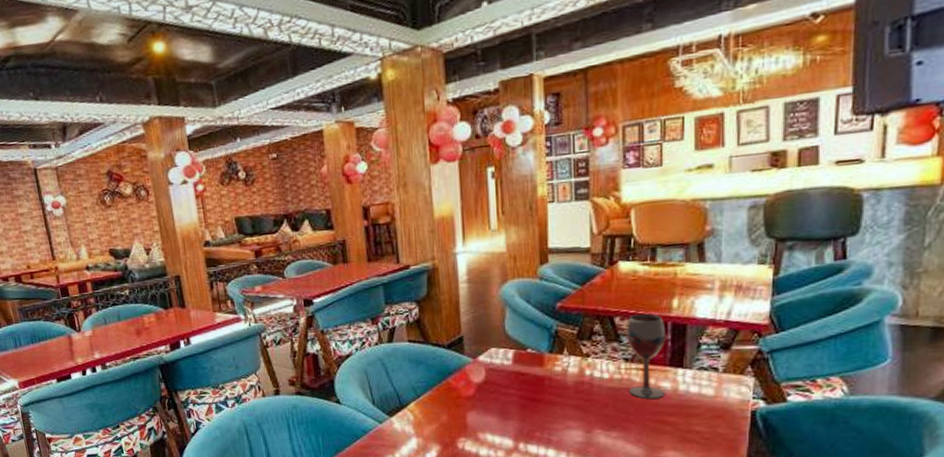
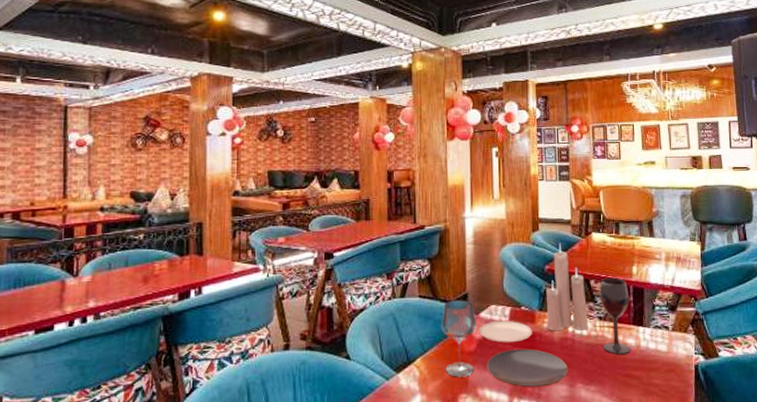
wine glass: none [434,343,476,422] -> present [441,300,477,378]
plate: none [477,363,540,388] -> present [479,320,532,343]
plate: none [488,393,585,433] -> present [487,349,569,388]
candle: none [556,276,611,374] -> present [545,243,589,331]

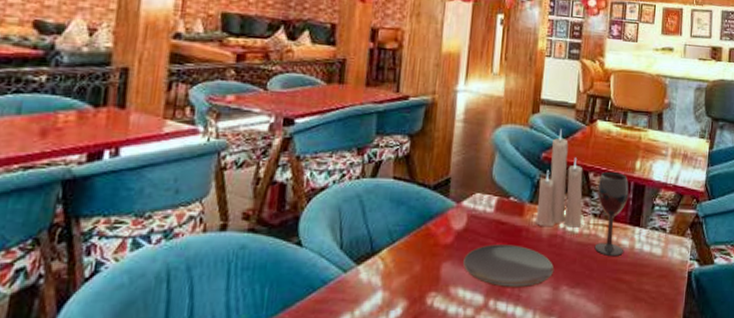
wine glass: present [441,300,477,378] -> none [415,185,458,273]
plate: present [479,320,532,343] -> none [458,211,519,237]

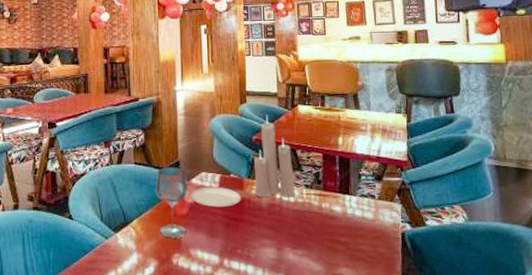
wine glass: none [415,185,458,273] -> present [155,167,189,239]
plate: none [458,211,519,237] -> present [190,186,241,208]
plate: present [463,244,555,288] -> none [198,213,277,250]
wine glass: present [594,171,629,256] -> none [306,147,337,221]

